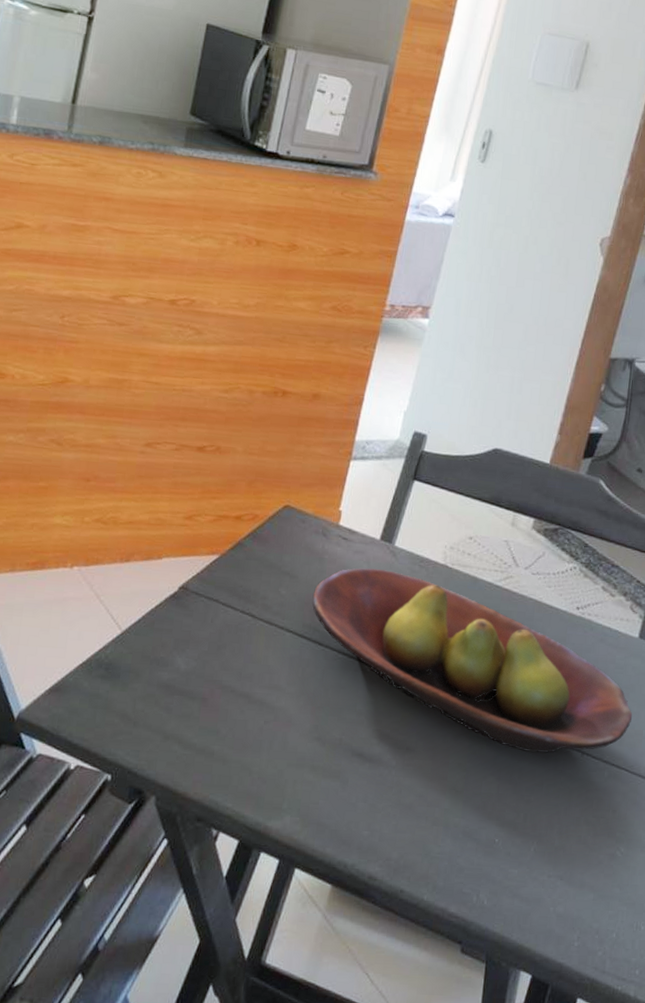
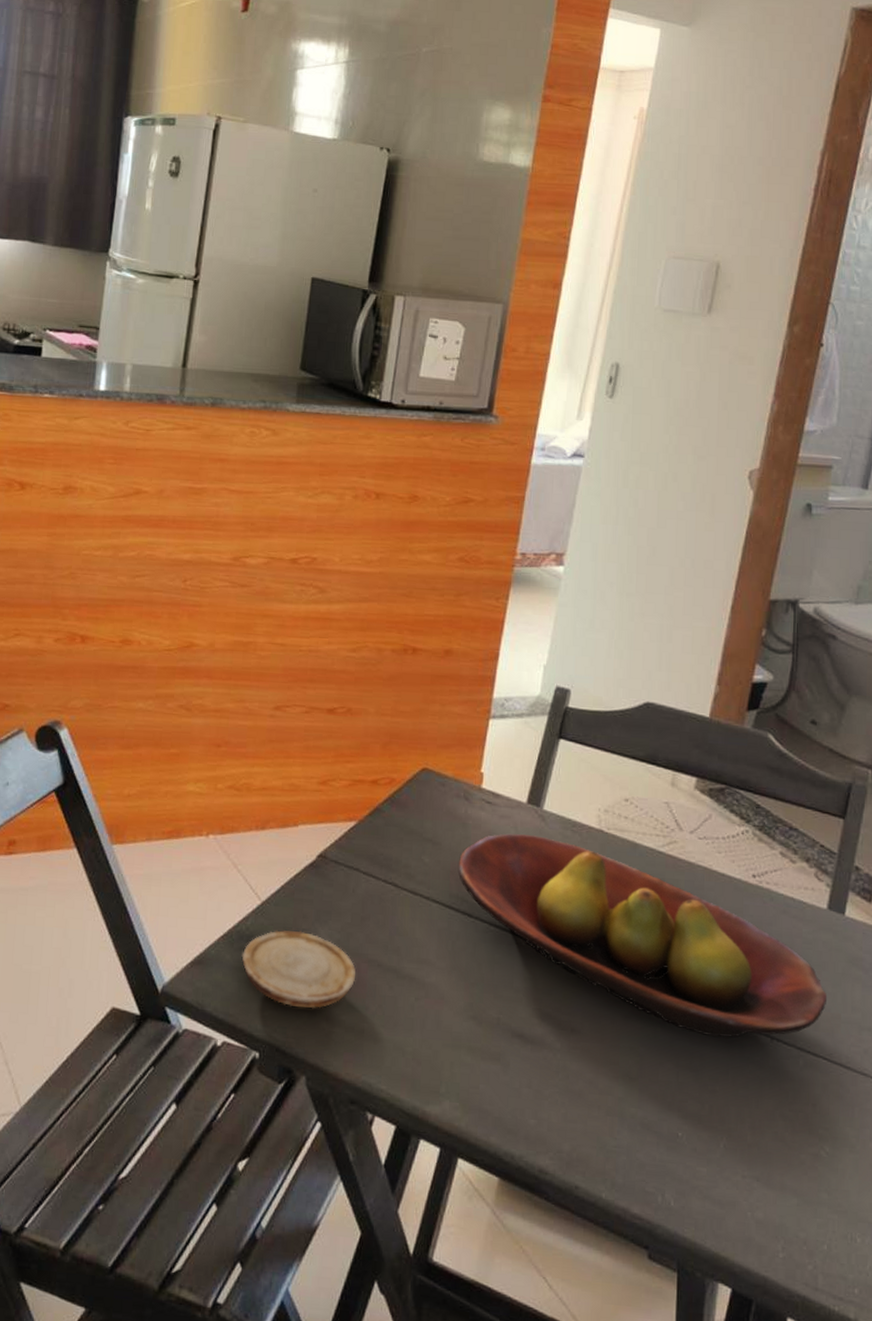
wood slice: none [99,658,210,733] -> present [241,930,356,1009]

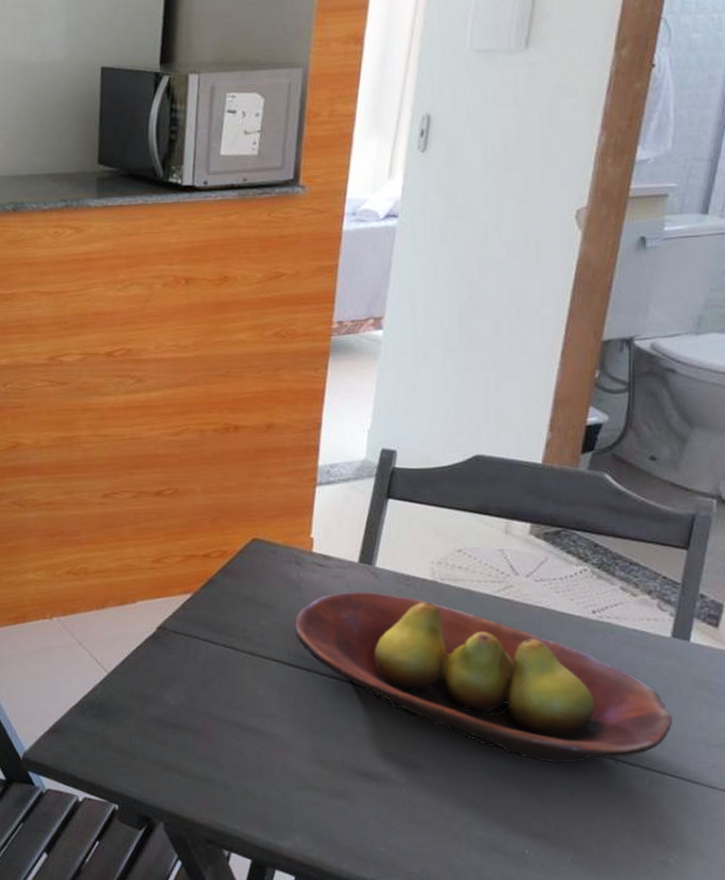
wood slice: present [241,930,356,1009] -> none [94,696,204,764]

